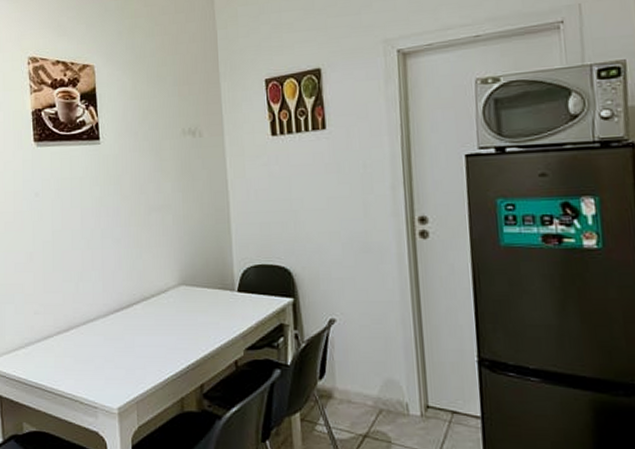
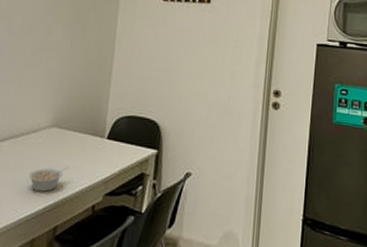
legume: none [166,324,205,350] -> present [28,166,69,192]

